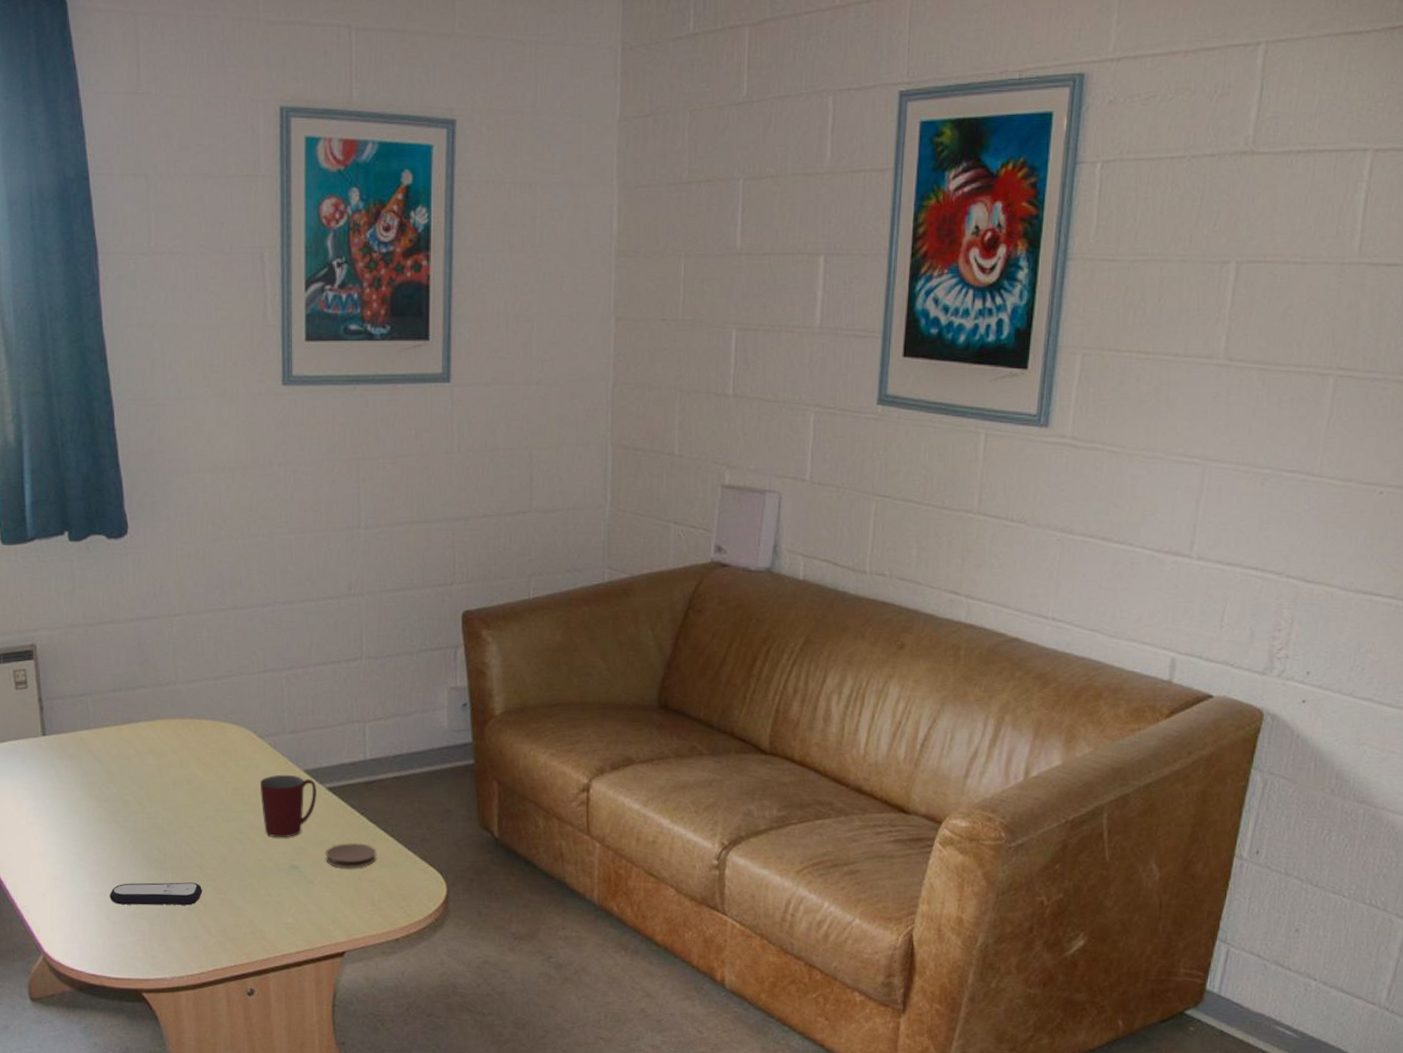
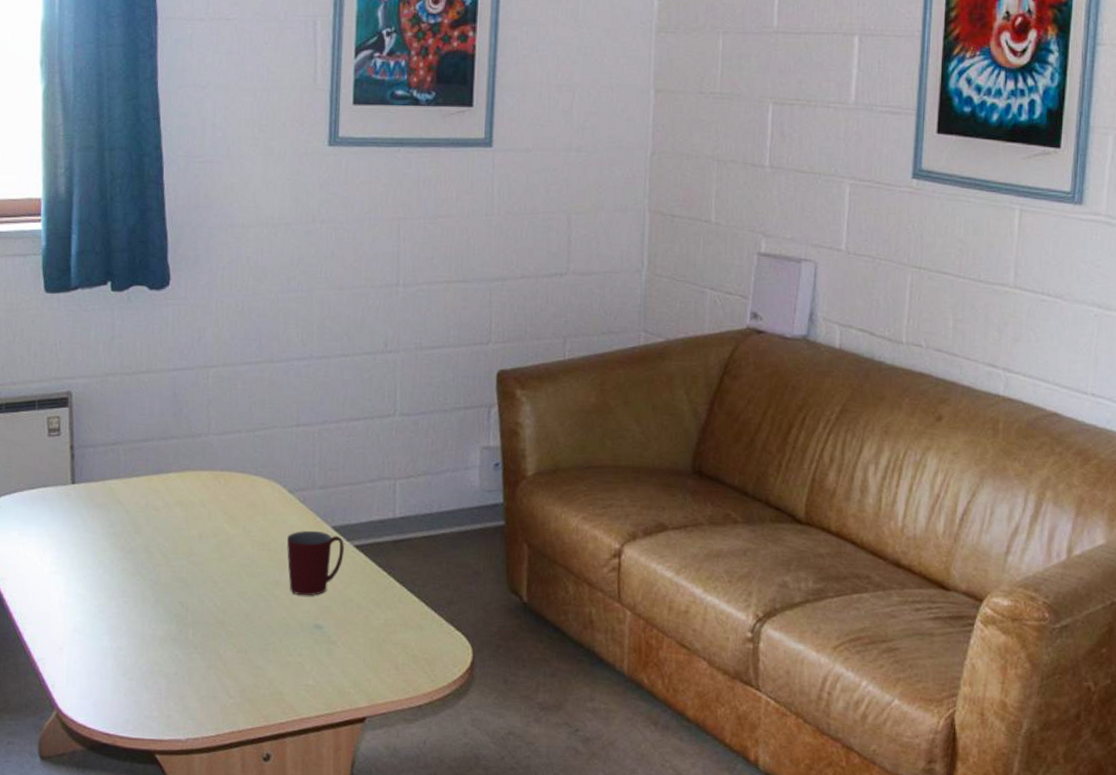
remote control: present [109,882,202,905] -> none [128,638,223,663]
coaster: present [326,843,376,869] -> none [350,603,402,630]

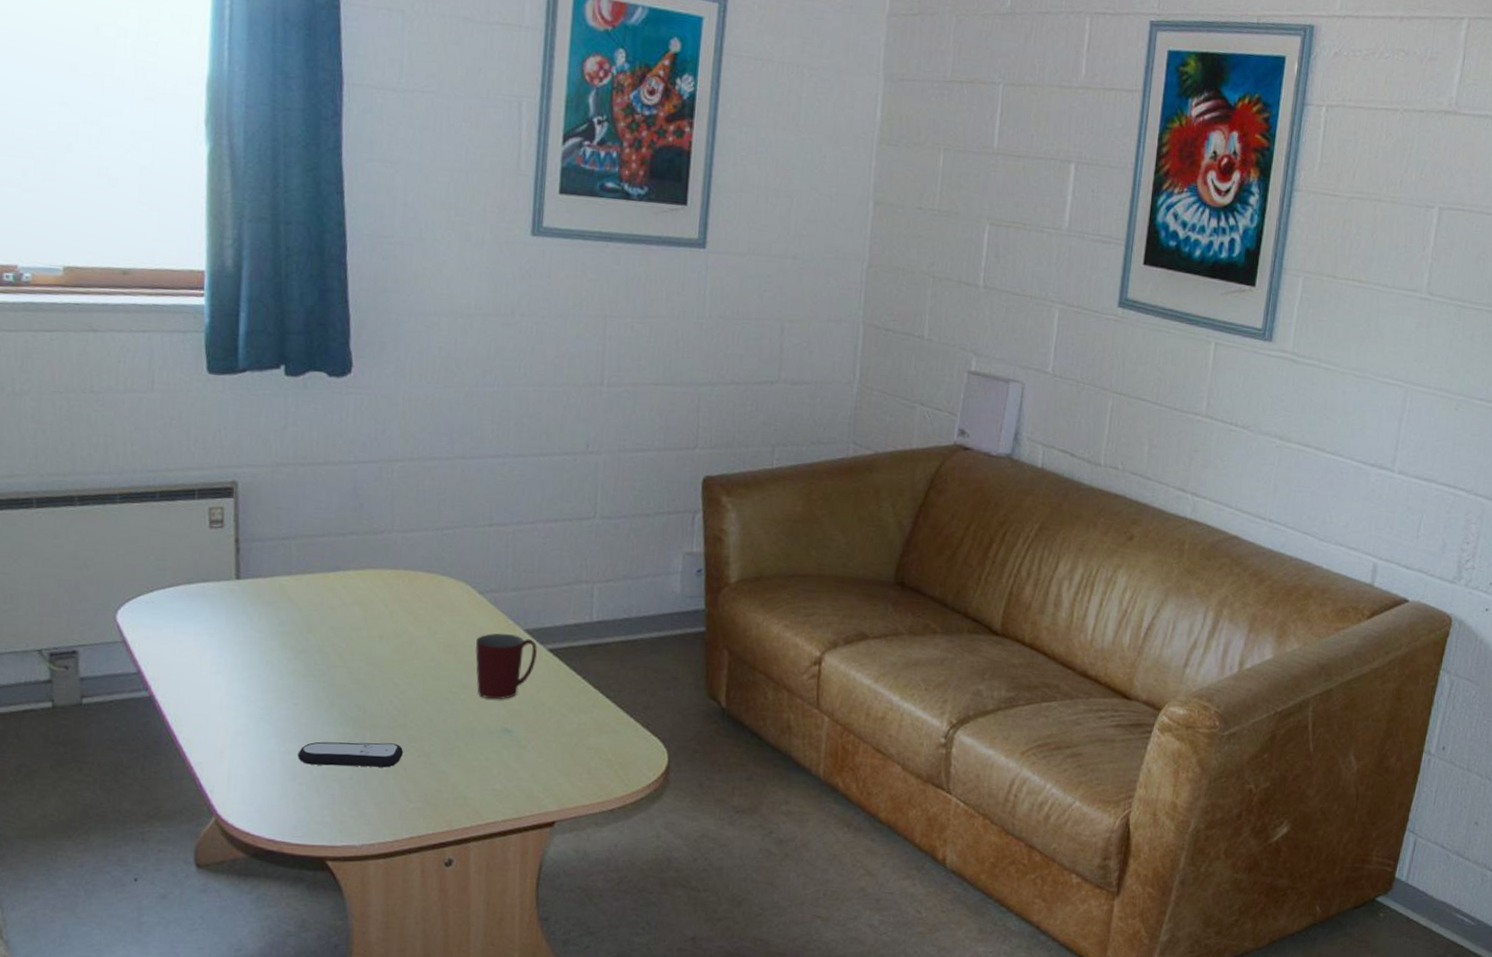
remote control: none [128,638,223,663] -> present [297,741,403,768]

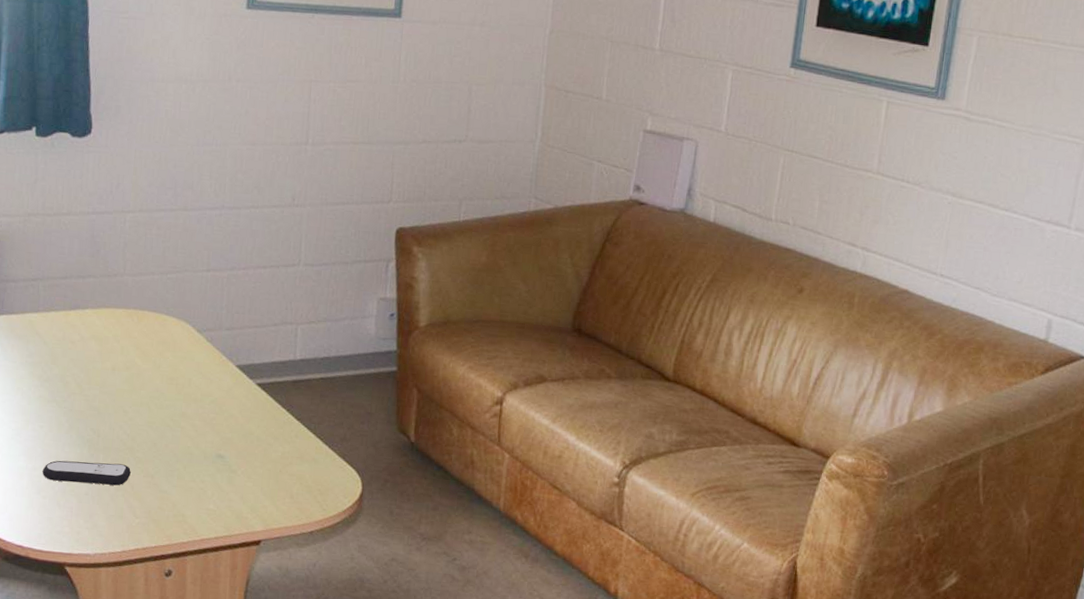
mug: present [475,633,537,700] -> none [194,367,247,428]

